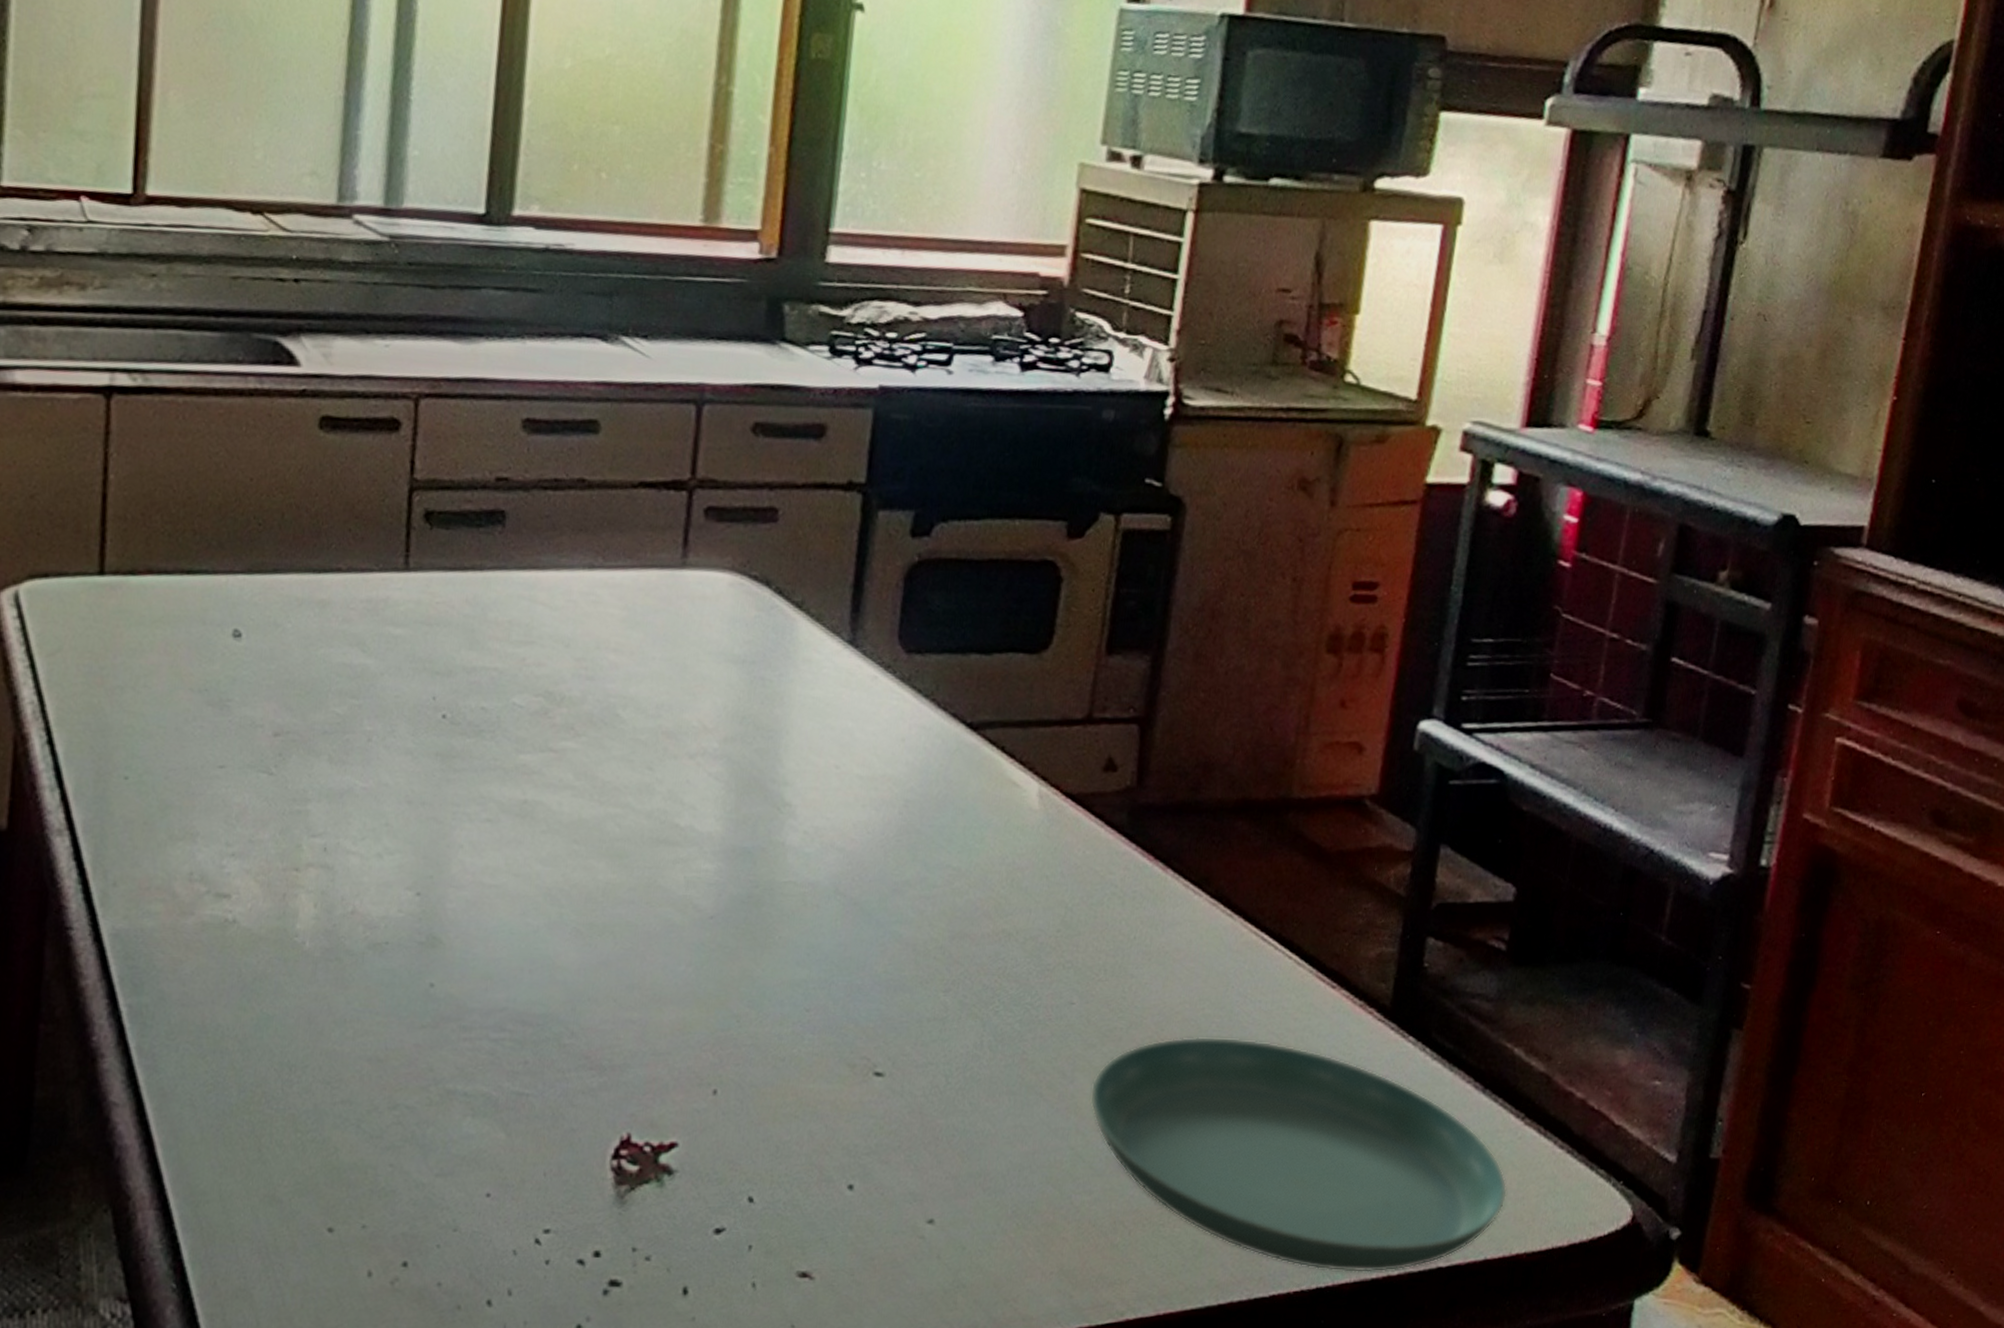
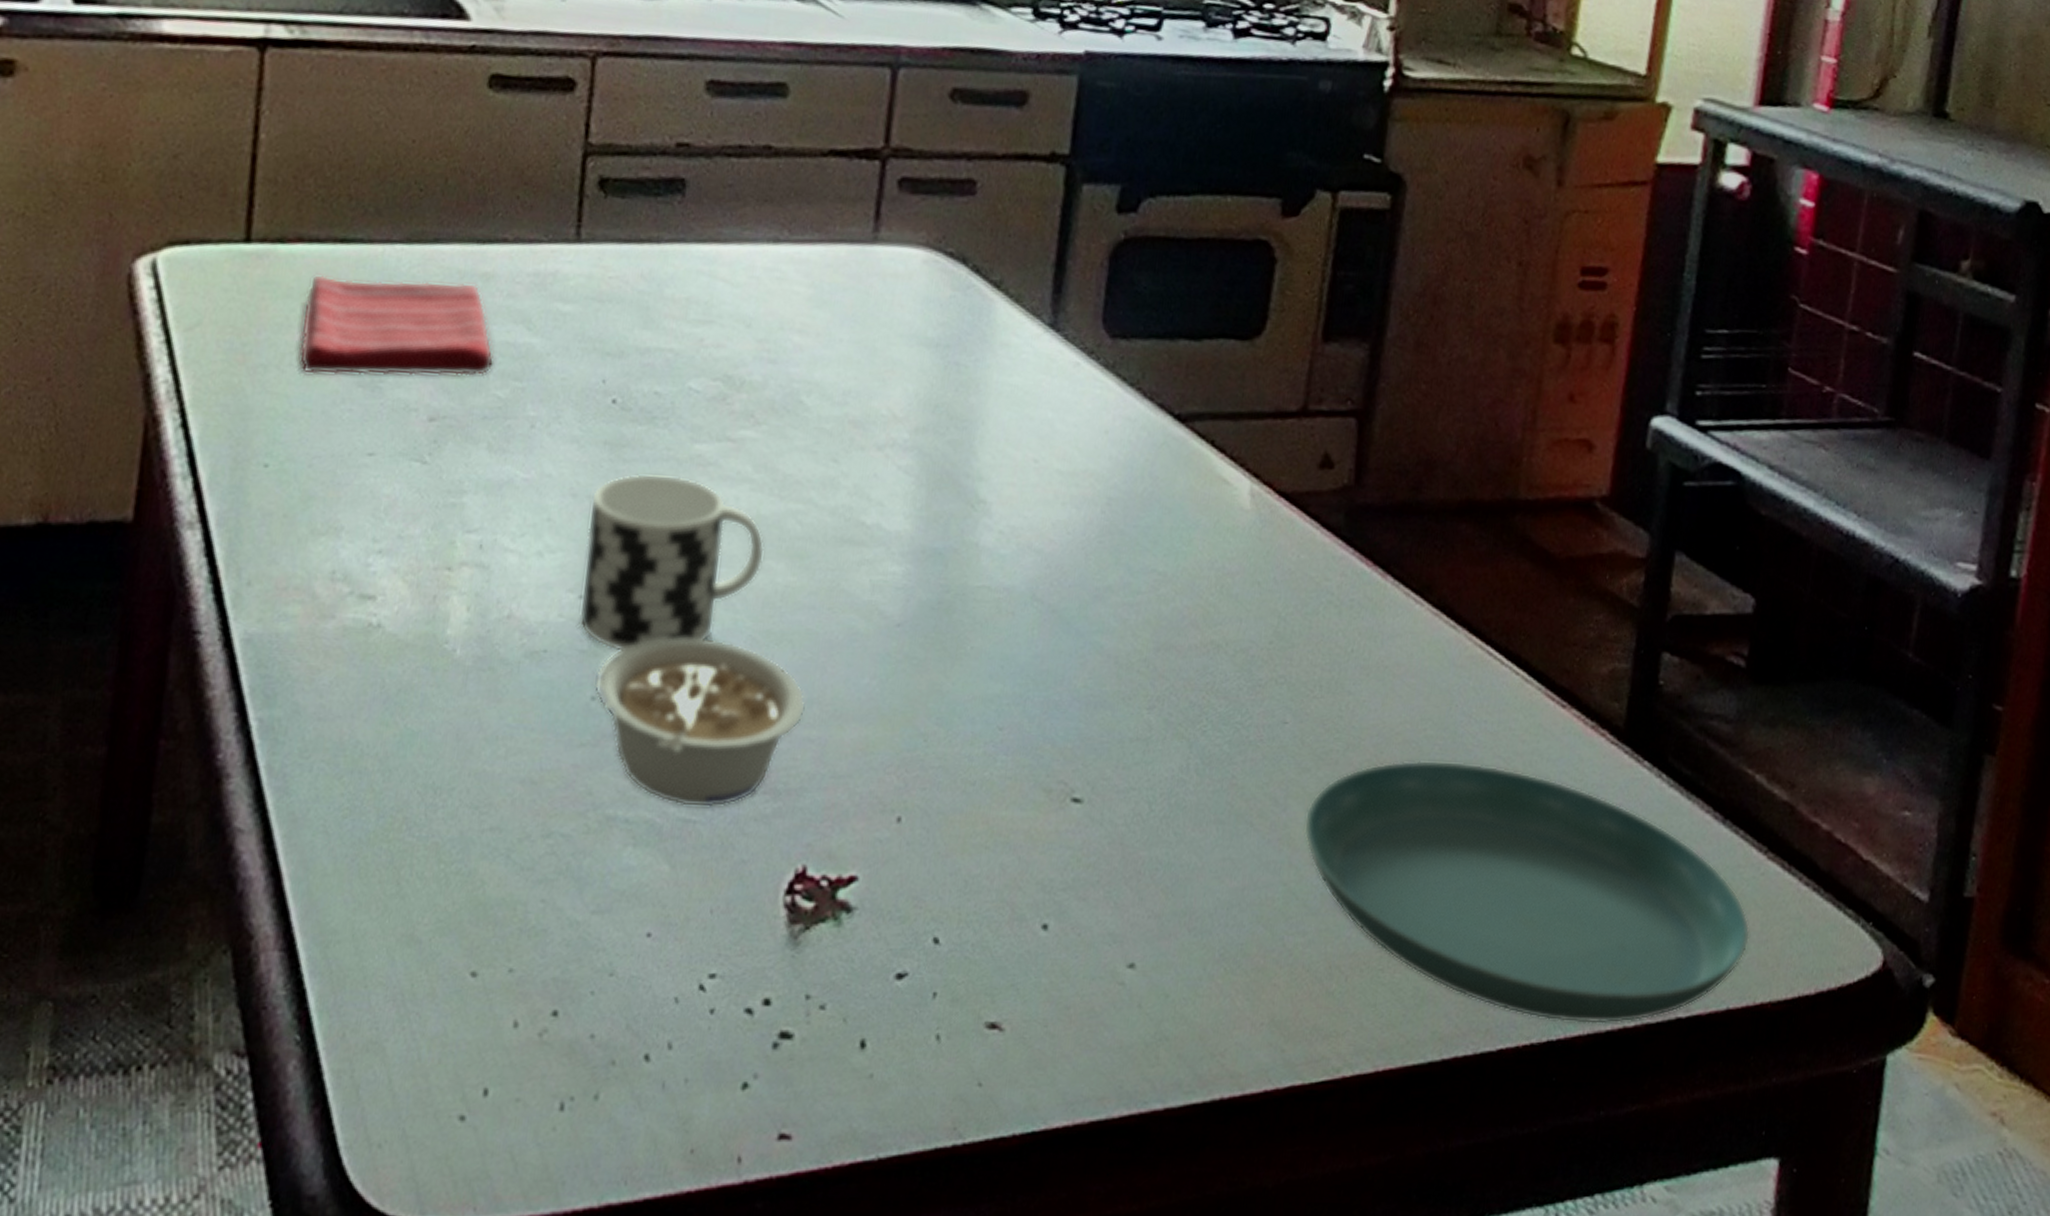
dish towel: none [152,604,333,695] -> present [298,275,495,377]
cup: none [417,781,587,942] -> present [579,473,765,650]
legume: none [432,929,628,1083] -> present [594,637,807,808]

